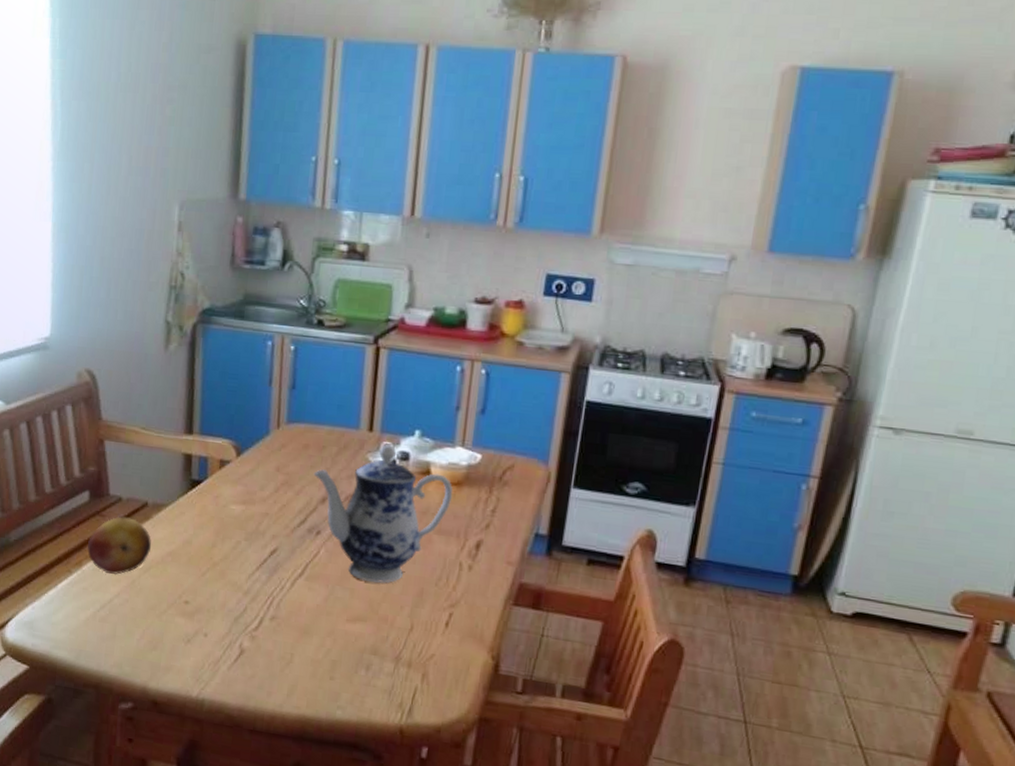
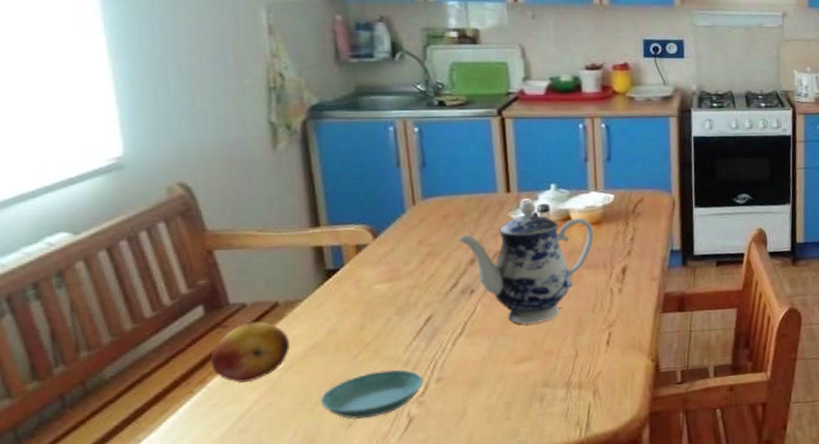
saucer: none [167,593,260,640] -> present [320,369,424,420]

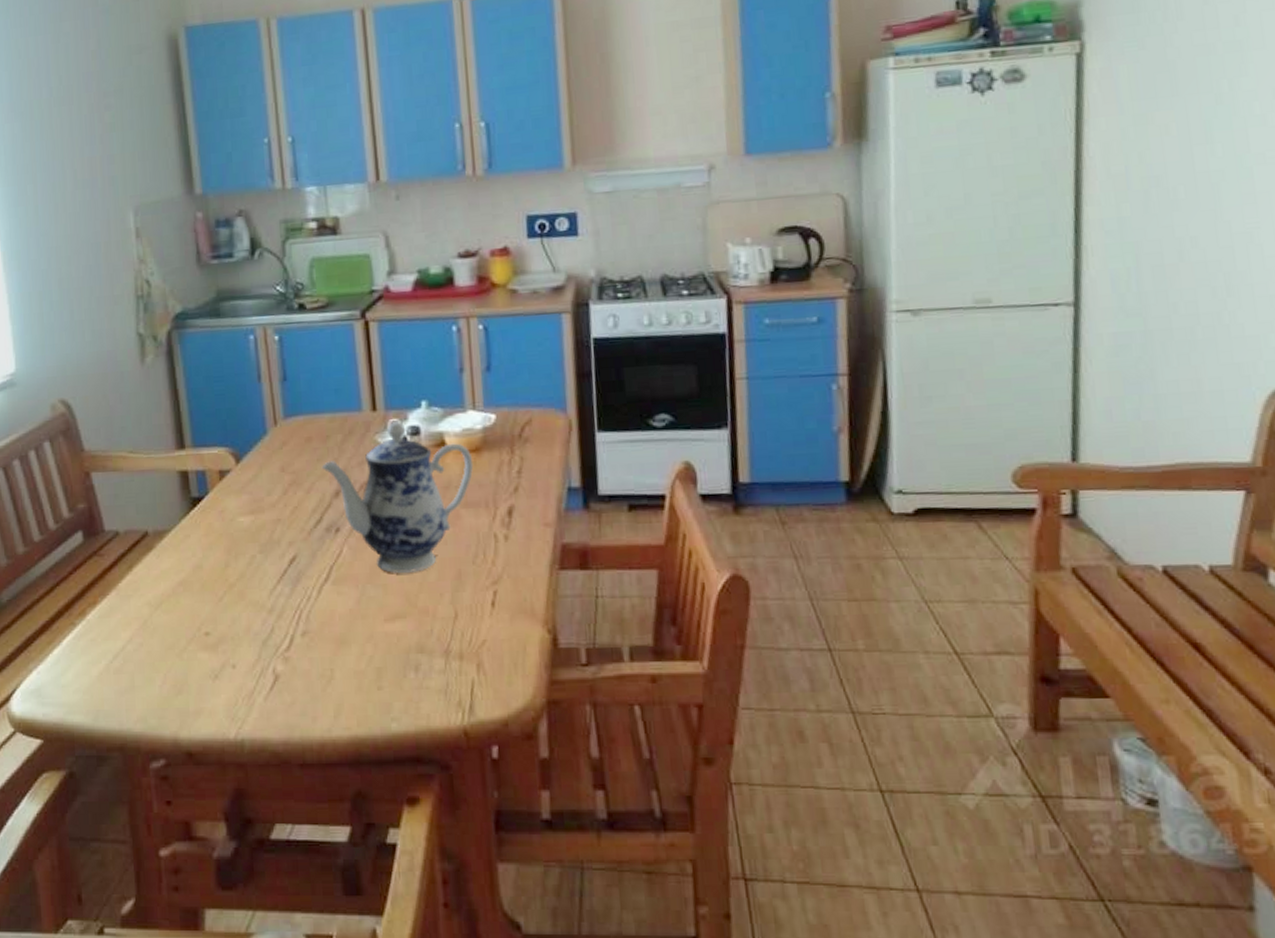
fruit: present [211,321,291,384] -> none [89,552,160,619]
saucer: present [320,369,424,420] -> none [187,617,289,671]

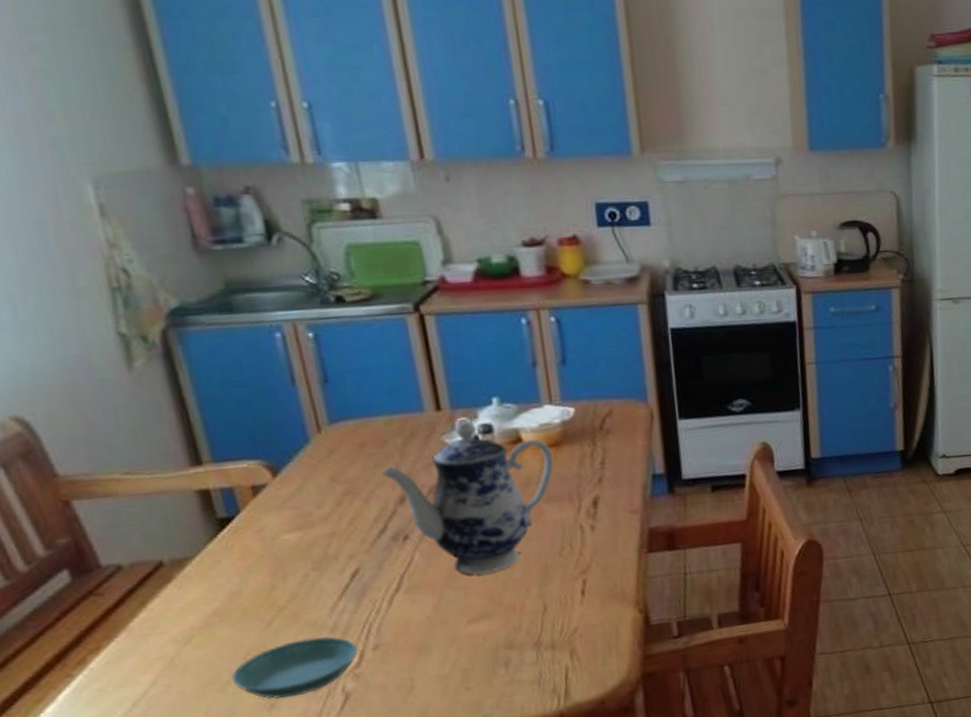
saucer: none [187,617,289,671] -> present [231,636,358,700]

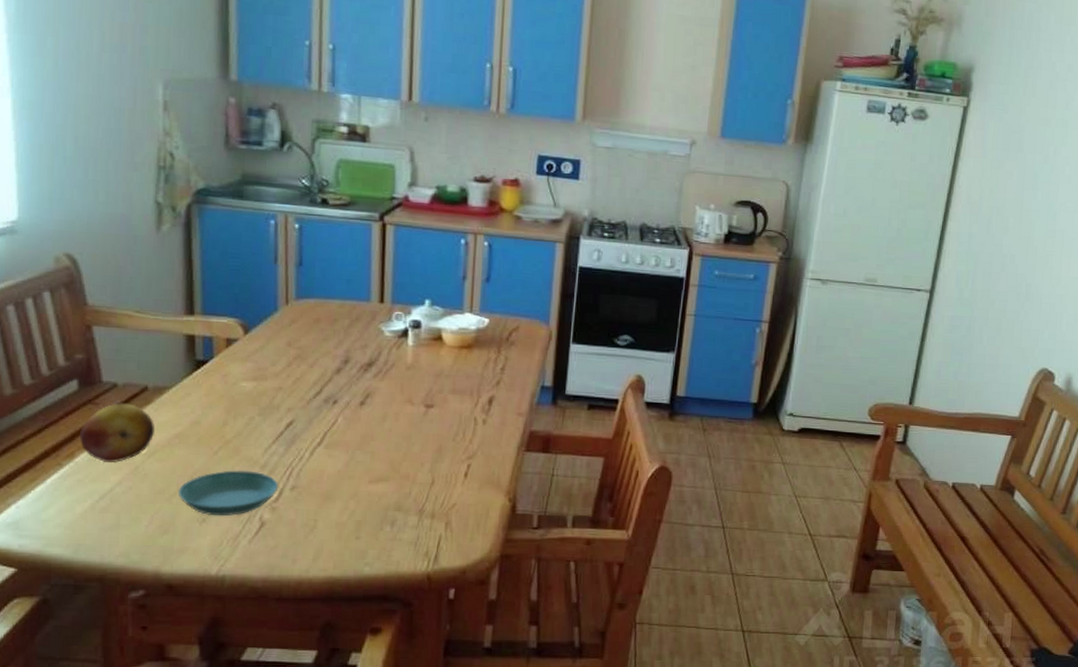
fruit: none [87,586,186,663] -> present [80,403,156,464]
teapot: present [380,420,554,575] -> none [326,315,465,444]

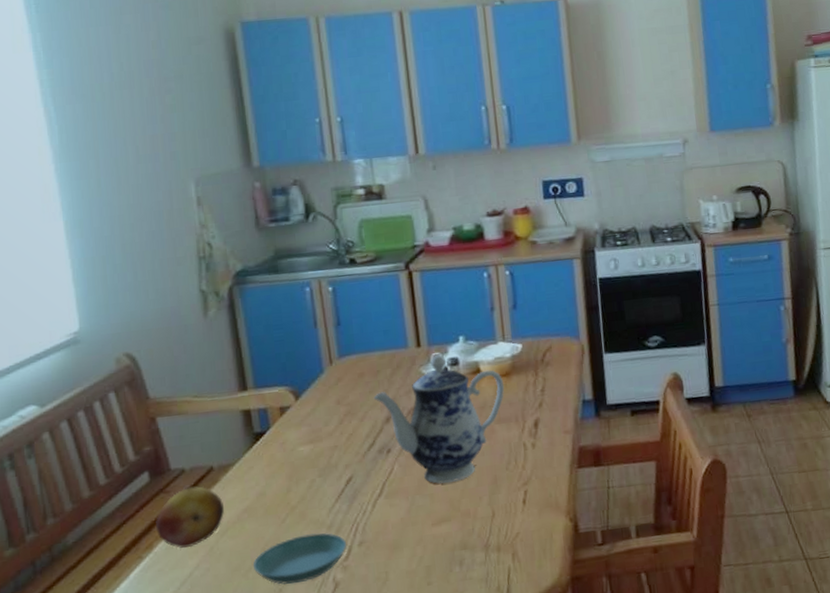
teapot: none [326,315,465,444] -> present [373,355,505,484]

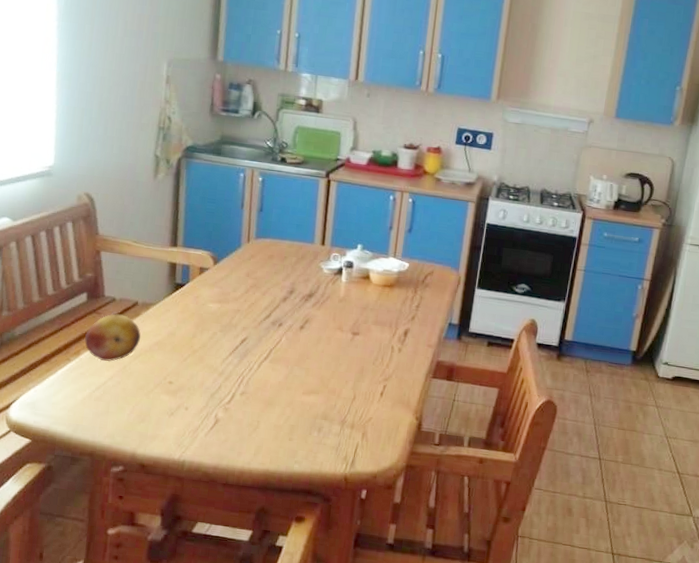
saucer: present [253,533,347,585] -> none [154,374,232,412]
teapot: present [373,355,505,484] -> none [277,256,387,363]

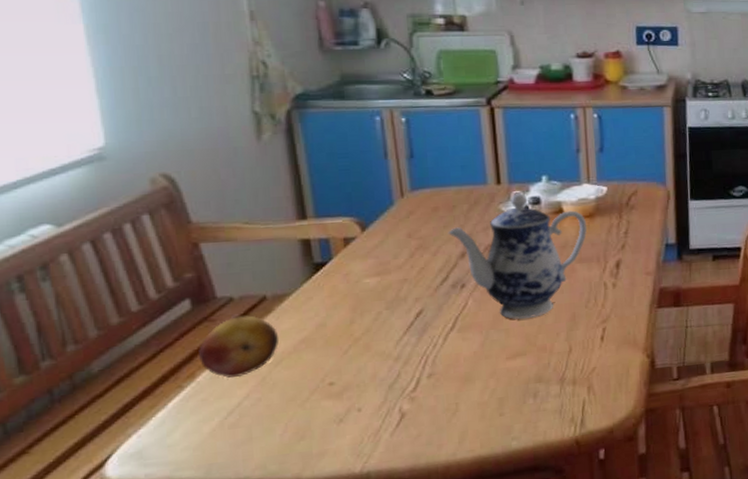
teapot: none [277,256,387,363] -> present [448,193,588,319]

